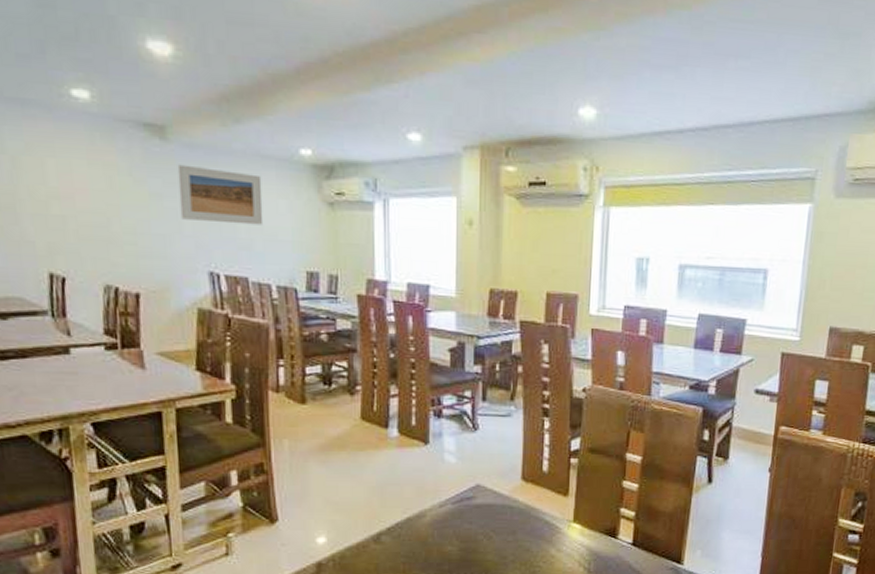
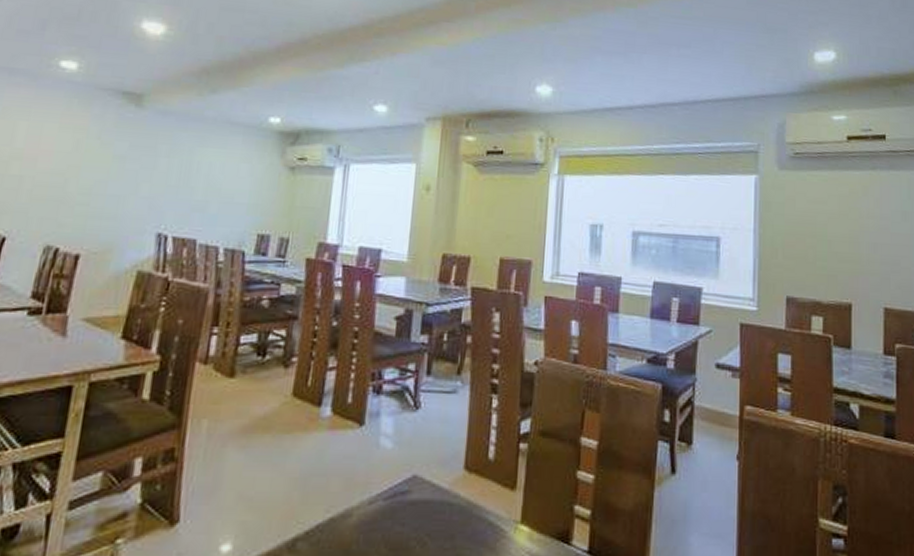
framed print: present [177,164,264,225] -> none [139,129,228,188]

